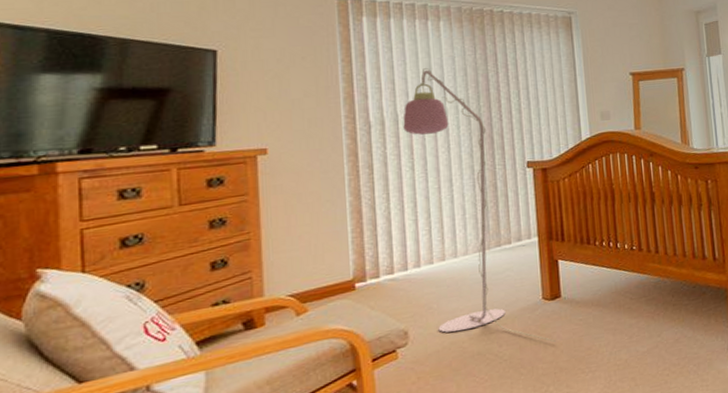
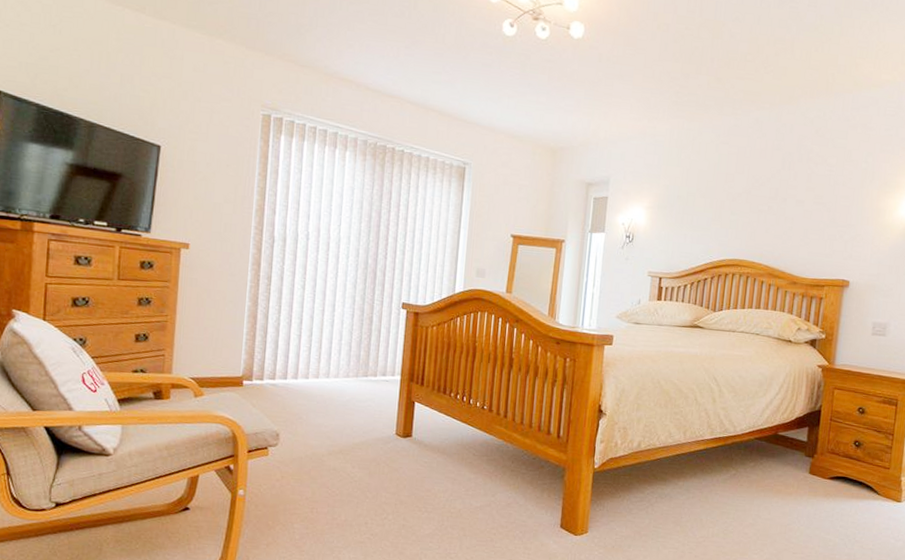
floor lamp: present [403,68,556,342] -> none [301,195,401,476]

